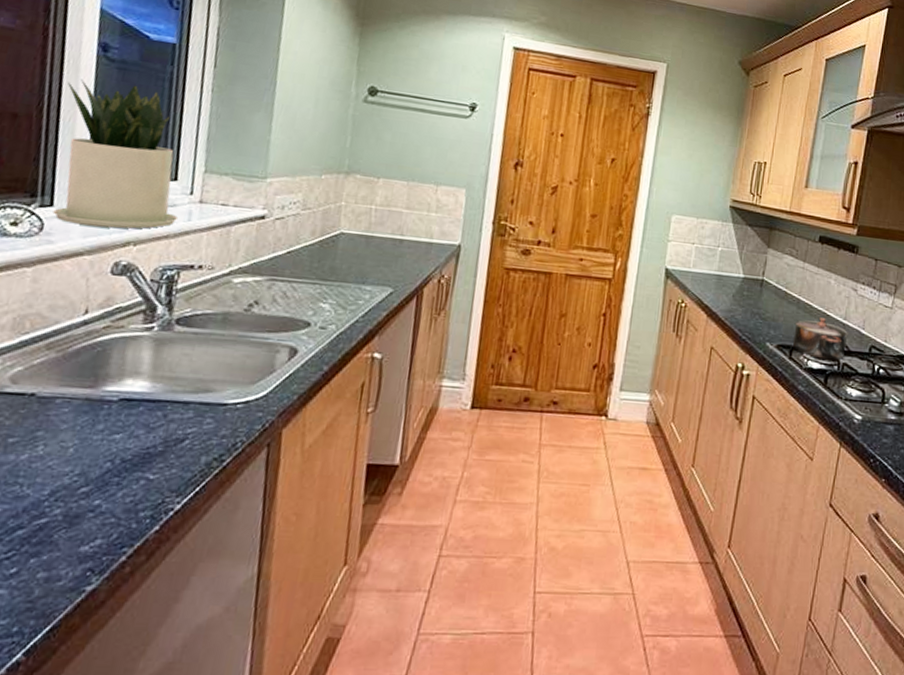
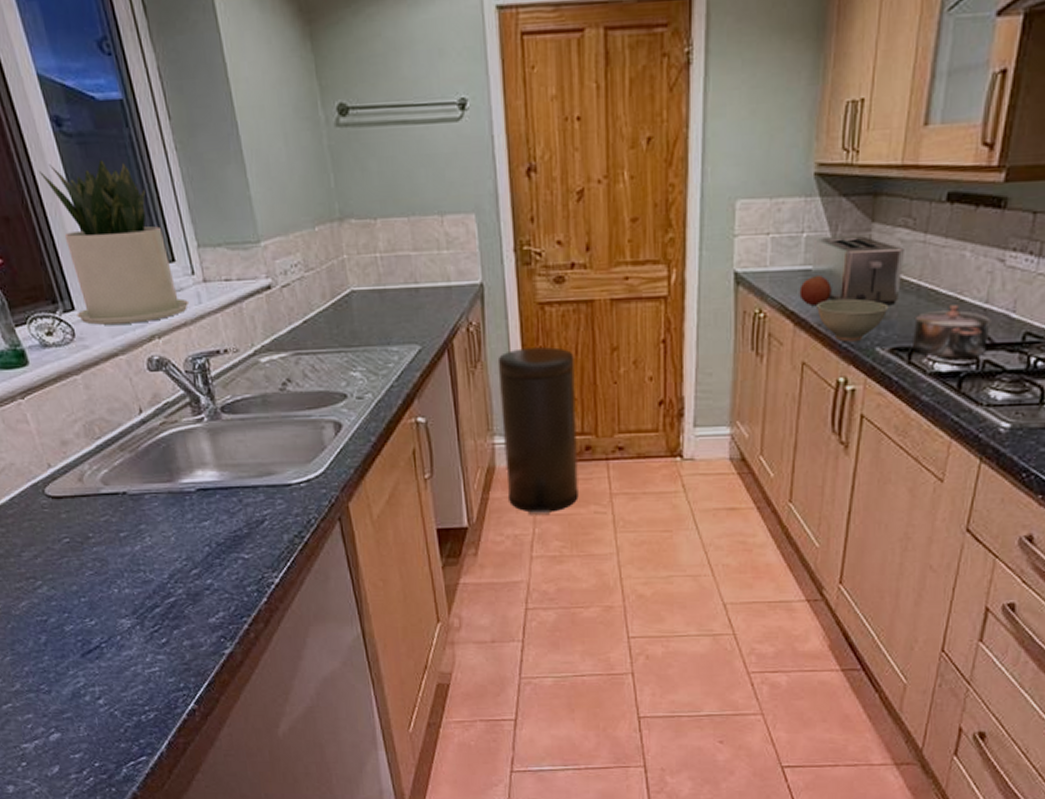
pedal bin: none [444,304,528,459] -> present [497,347,579,514]
fruit: none [712,280,737,304] -> present [799,274,832,307]
toaster: none [722,253,789,312] -> present [810,236,904,306]
bowl: none [725,300,777,337] -> present [817,298,889,343]

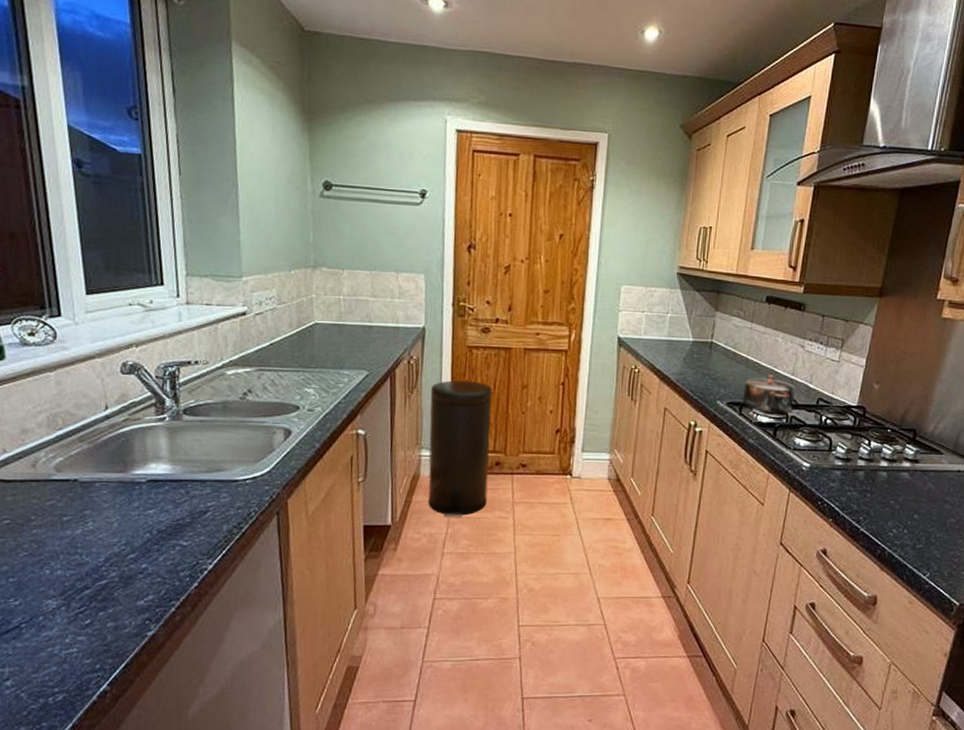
planter: present [38,159,190,325] -> none [51,196,171,333]
fruit: present [799,274,832,307] -> none [664,344,687,368]
toaster: present [810,236,904,306] -> none [672,318,737,372]
bowl: present [817,298,889,343] -> none [676,363,727,396]

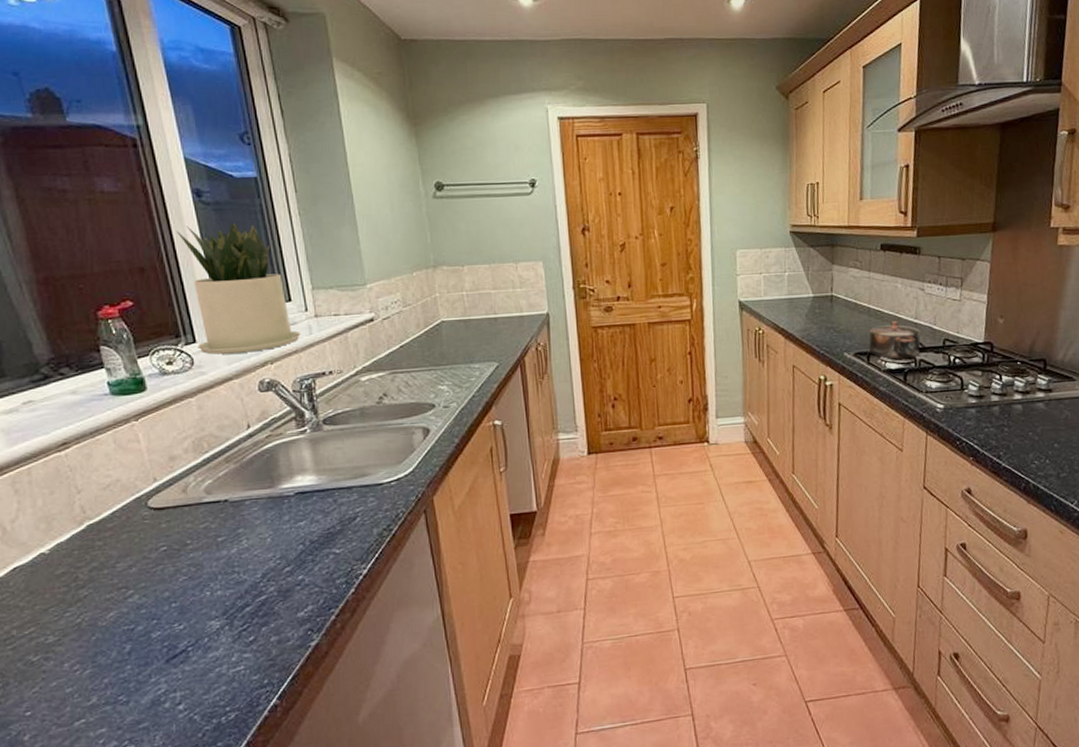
planter: none [51,196,171,333] -> present [176,222,302,355]
pedal bin: present [428,380,492,517] -> none [561,360,628,497]

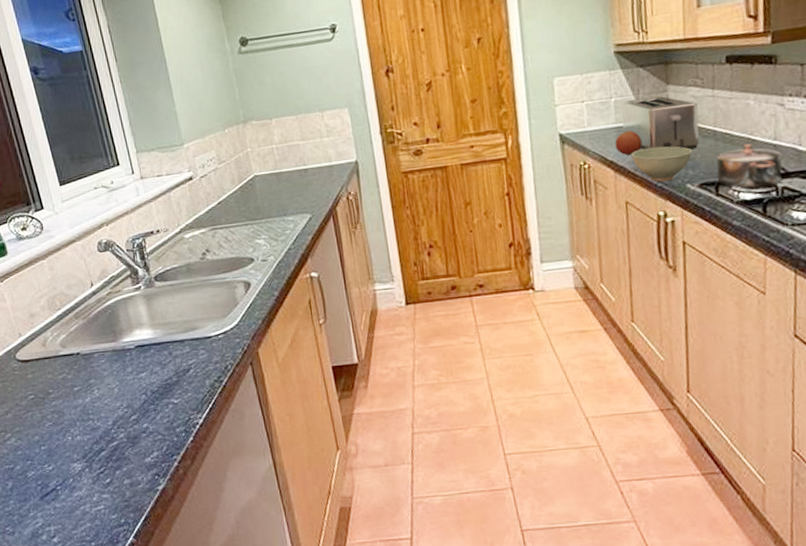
planter: present [176,222,302,355] -> none [20,95,130,219]
fruit: none [786,301,809,325] -> present [614,130,642,156]
toaster: none [793,274,857,323] -> present [621,96,700,150]
bowl: none [800,318,850,350] -> present [631,146,693,182]

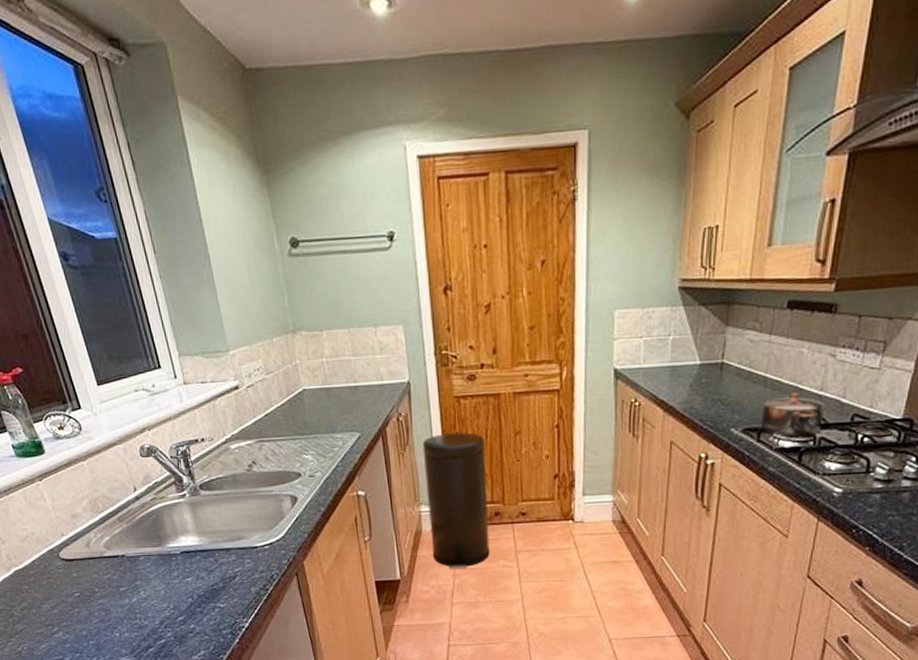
pedal bin: none [373,206,449,349] -> present [422,432,490,569]
fruit: present [614,130,642,156] -> none [667,370,694,396]
toaster: present [621,96,700,150] -> none [676,338,753,394]
bowl: present [631,146,693,182] -> none [682,388,741,425]

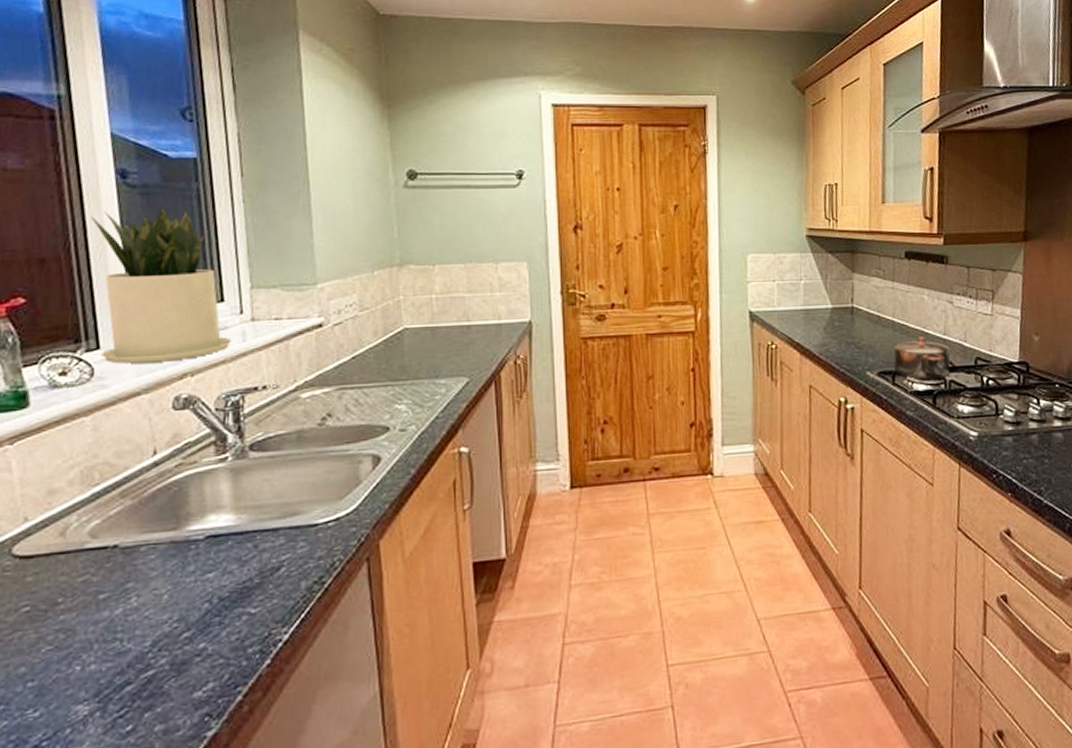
planter: none [50,287,173,420] -> present [90,208,233,364]
pedal bin: present [422,432,490,569] -> none [542,377,617,541]

